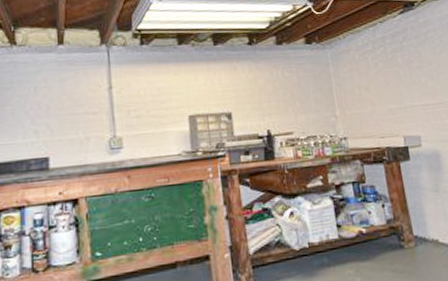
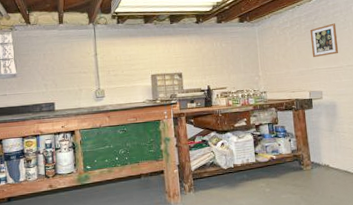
picture frame: none [397,45,438,90] -> present [309,23,339,57]

